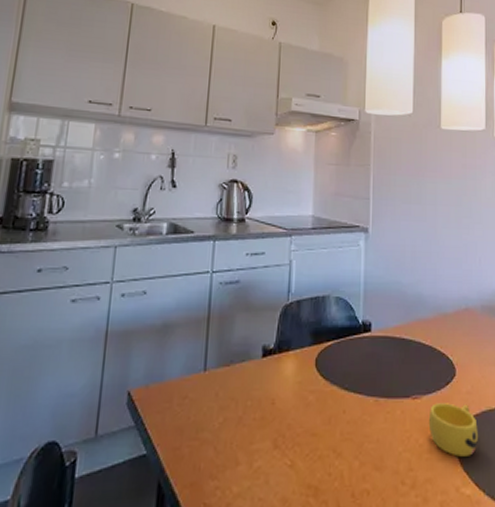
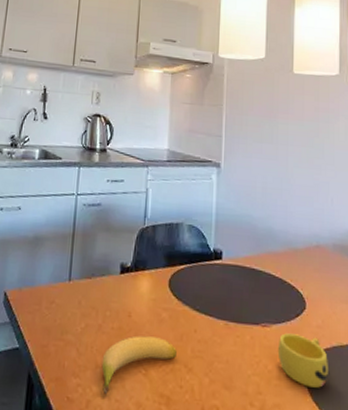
banana: none [242,423,326,495] -> present [101,336,178,395]

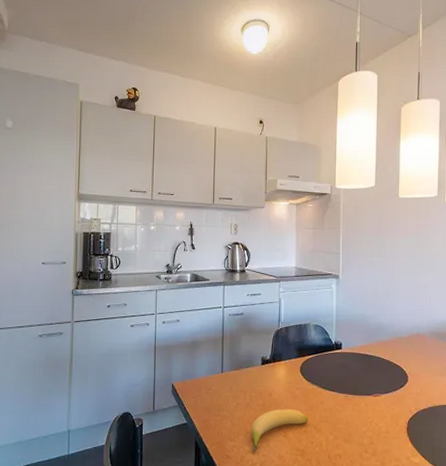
cup: present [277,333,328,388] -> none [386,400,425,437]

